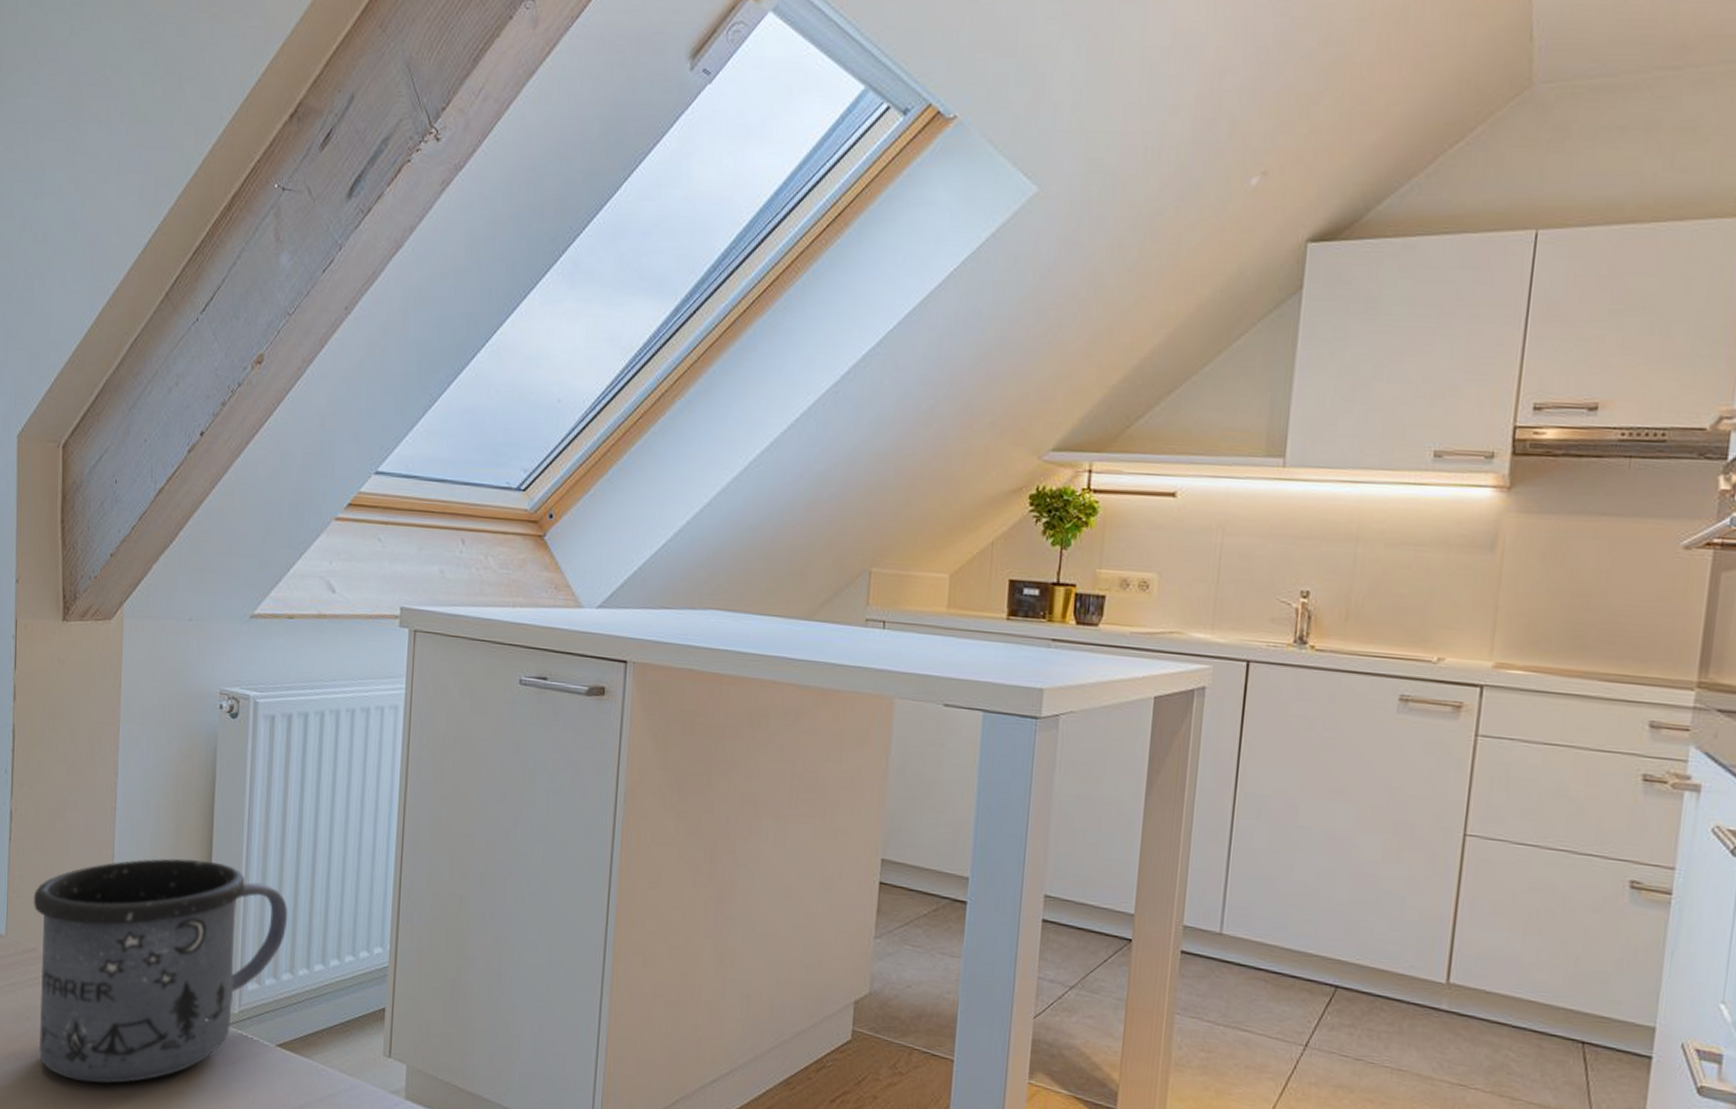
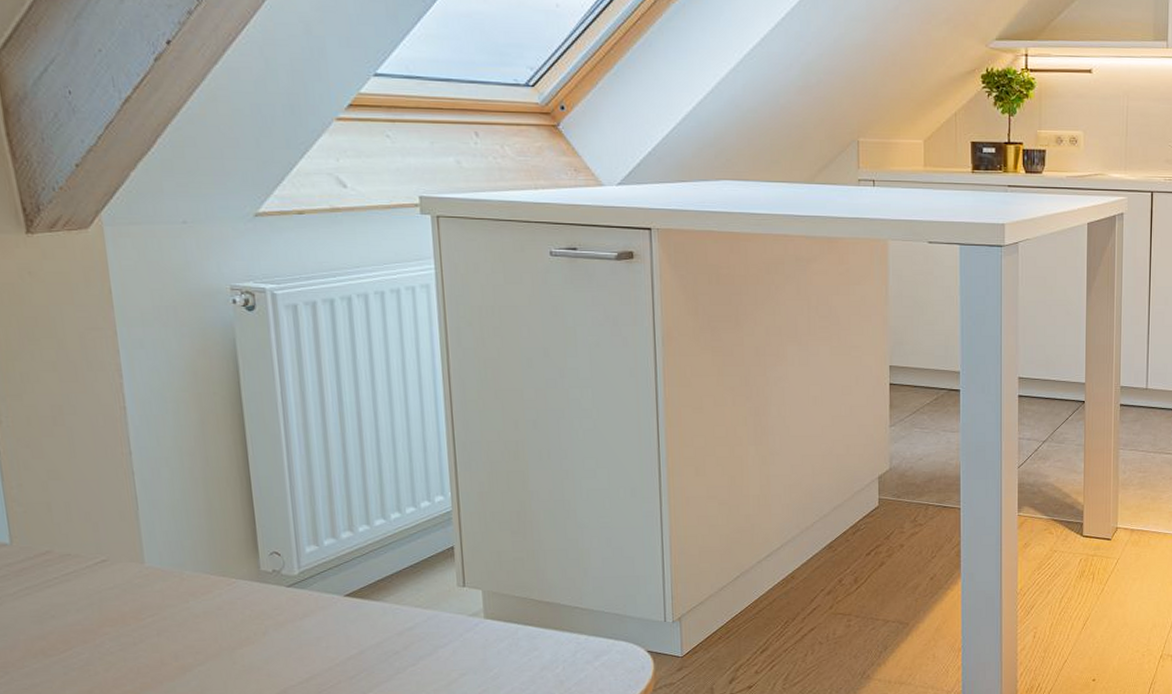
mug: present [33,858,288,1084] -> none [38,444,340,664]

